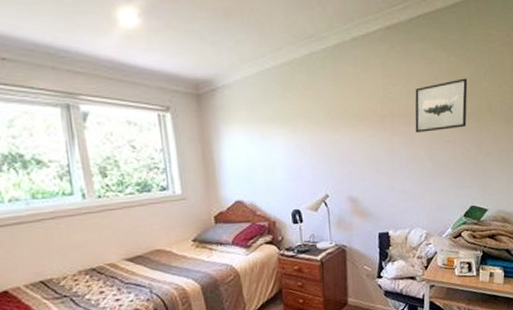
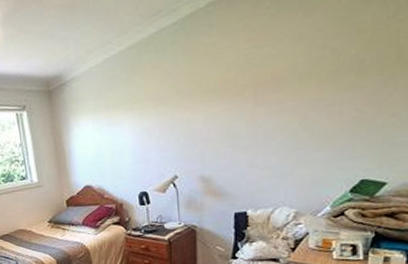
wall art: present [415,78,468,133] -> none [286,22,367,100]

